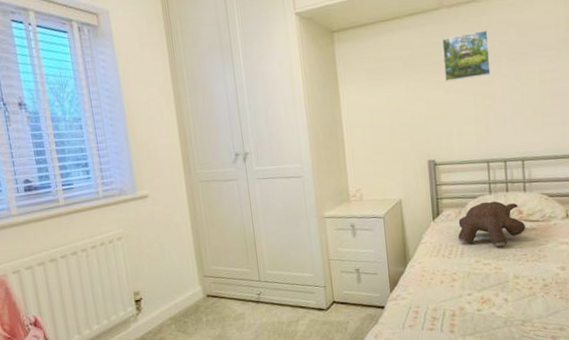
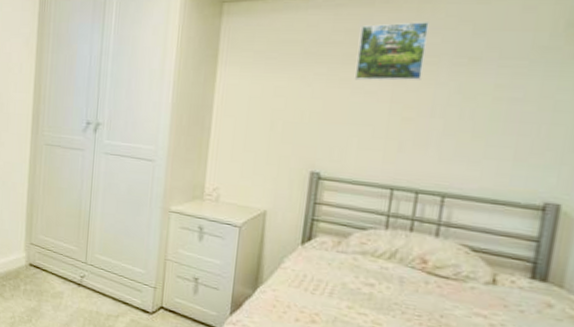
teddy bear: present [458,201,525,247] -> none [330,237,428,298]

